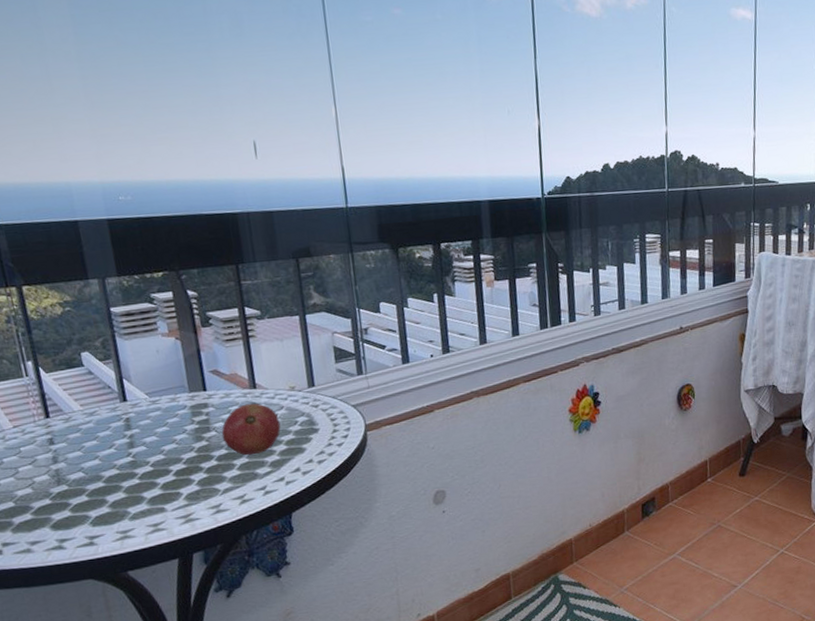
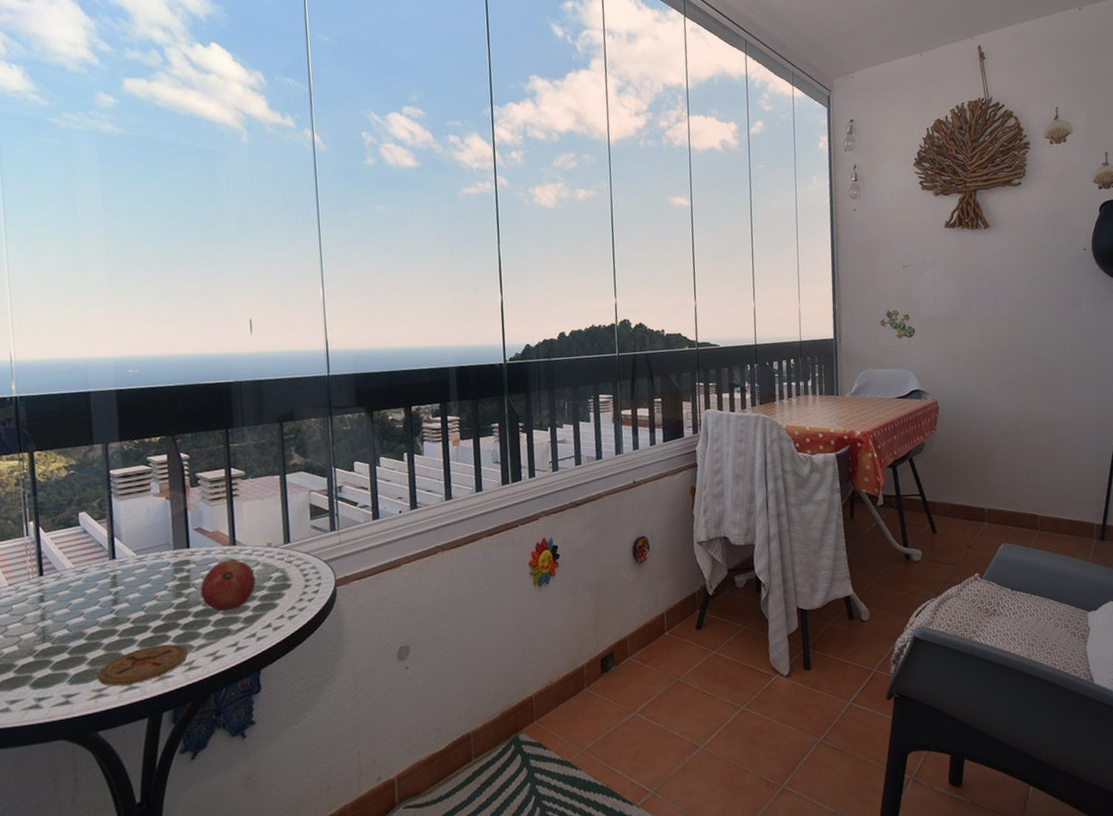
coaster: none [120,487,214,529] -> present [97,644,188,687]

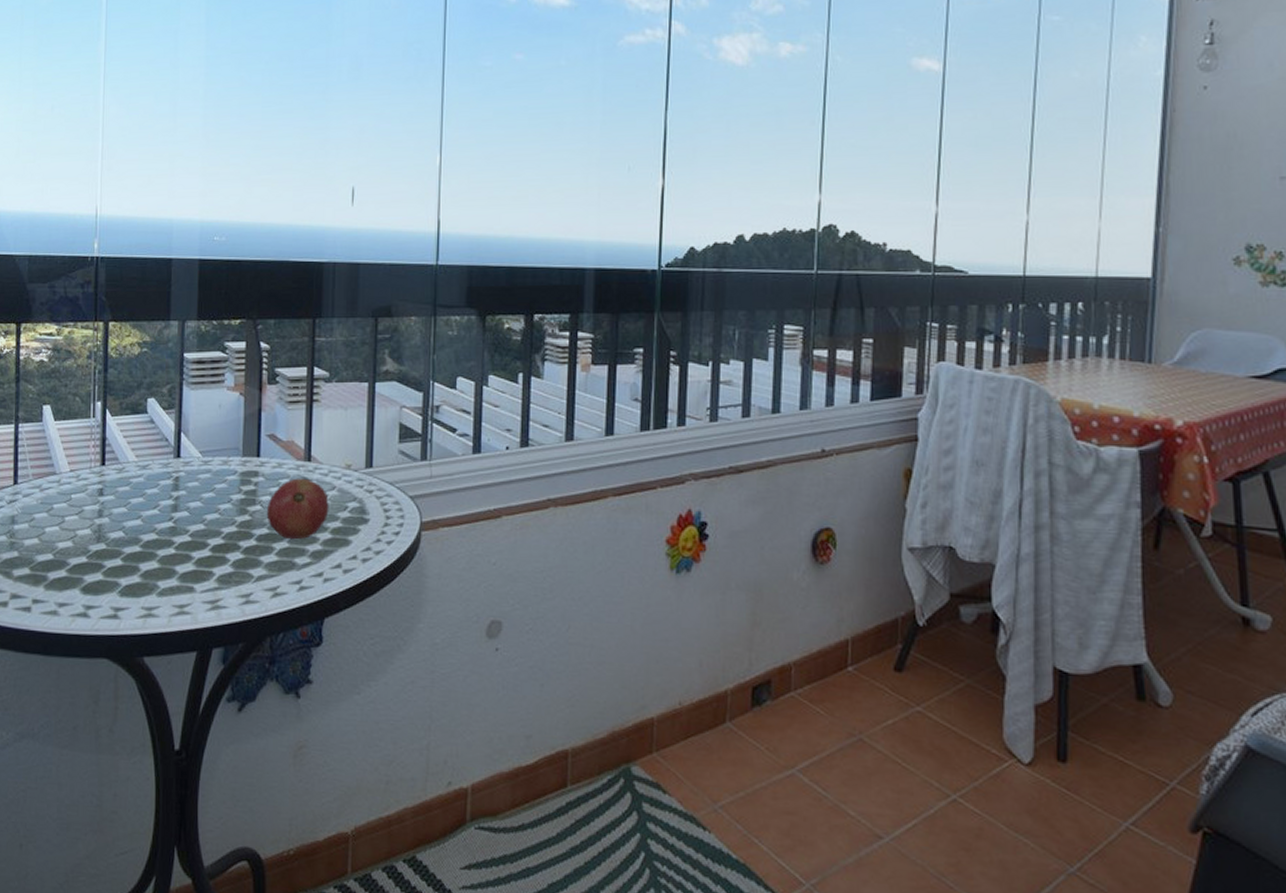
coaster: present [97,644,188,687] -> none [148,567,246,609]

